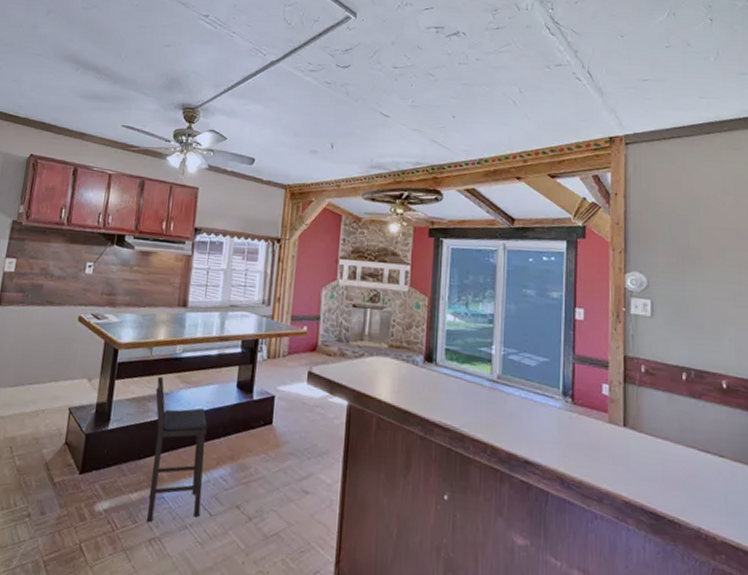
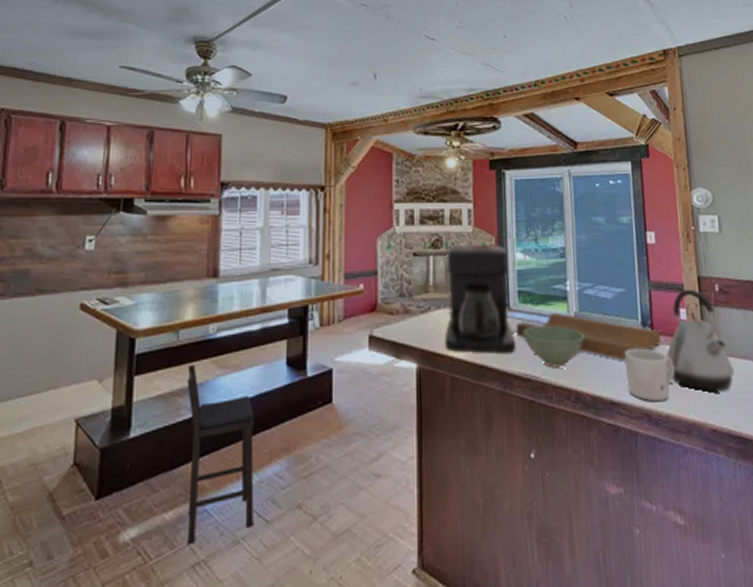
coffee maker: none [374,302,440,402] -> present [444,244,516,352]
cutting board: none [440,373,581,425] -> present [515,313,662,360]
bowl: none [447,382,505,423] -> present [523,325,585,368]
mug: none [542,414,592,468] -> present [624,348,675,402]
kettle: none [586,366,653,467] -> present [667,289,734,393]

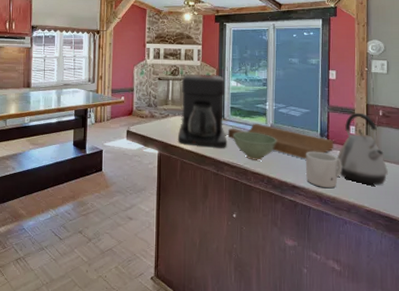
bar stool: present [186,363,255,545] -> none [12,140,53,248]

